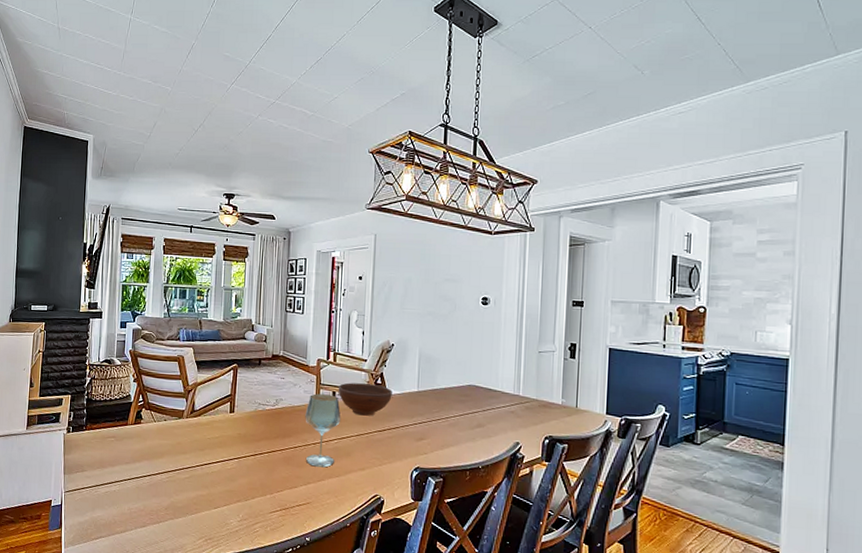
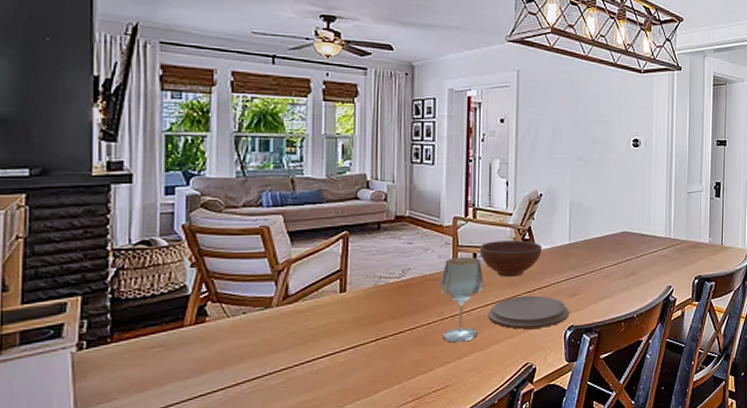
plate: none [343,433,416,465] -> present [488,295,569,329]

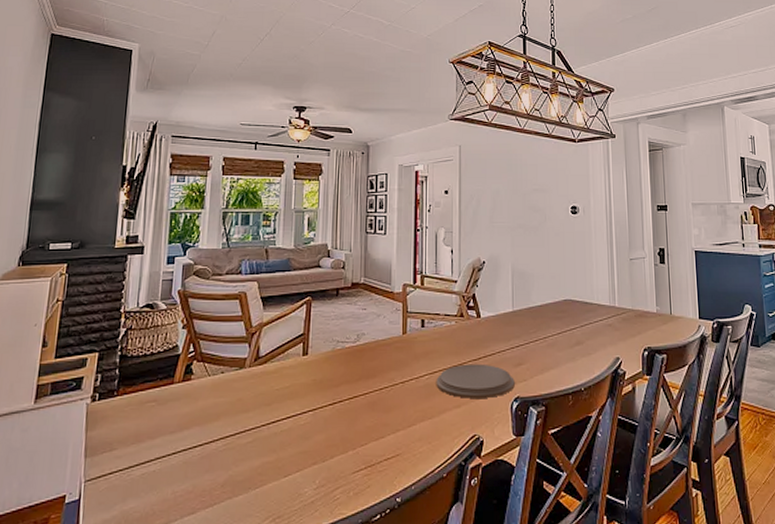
wine glass: present [440,257,484,343] -> none [391,323,432,410]
bowl: present [479,240,542,277] -> none [427,307,486,344]

